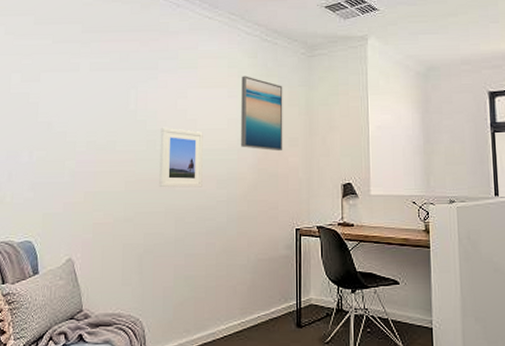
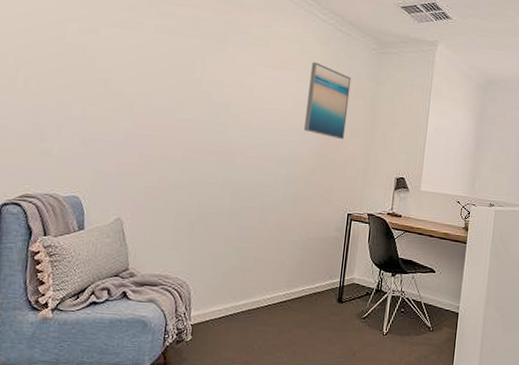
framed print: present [159,127,203,188] -> none [218,100,268,165]

